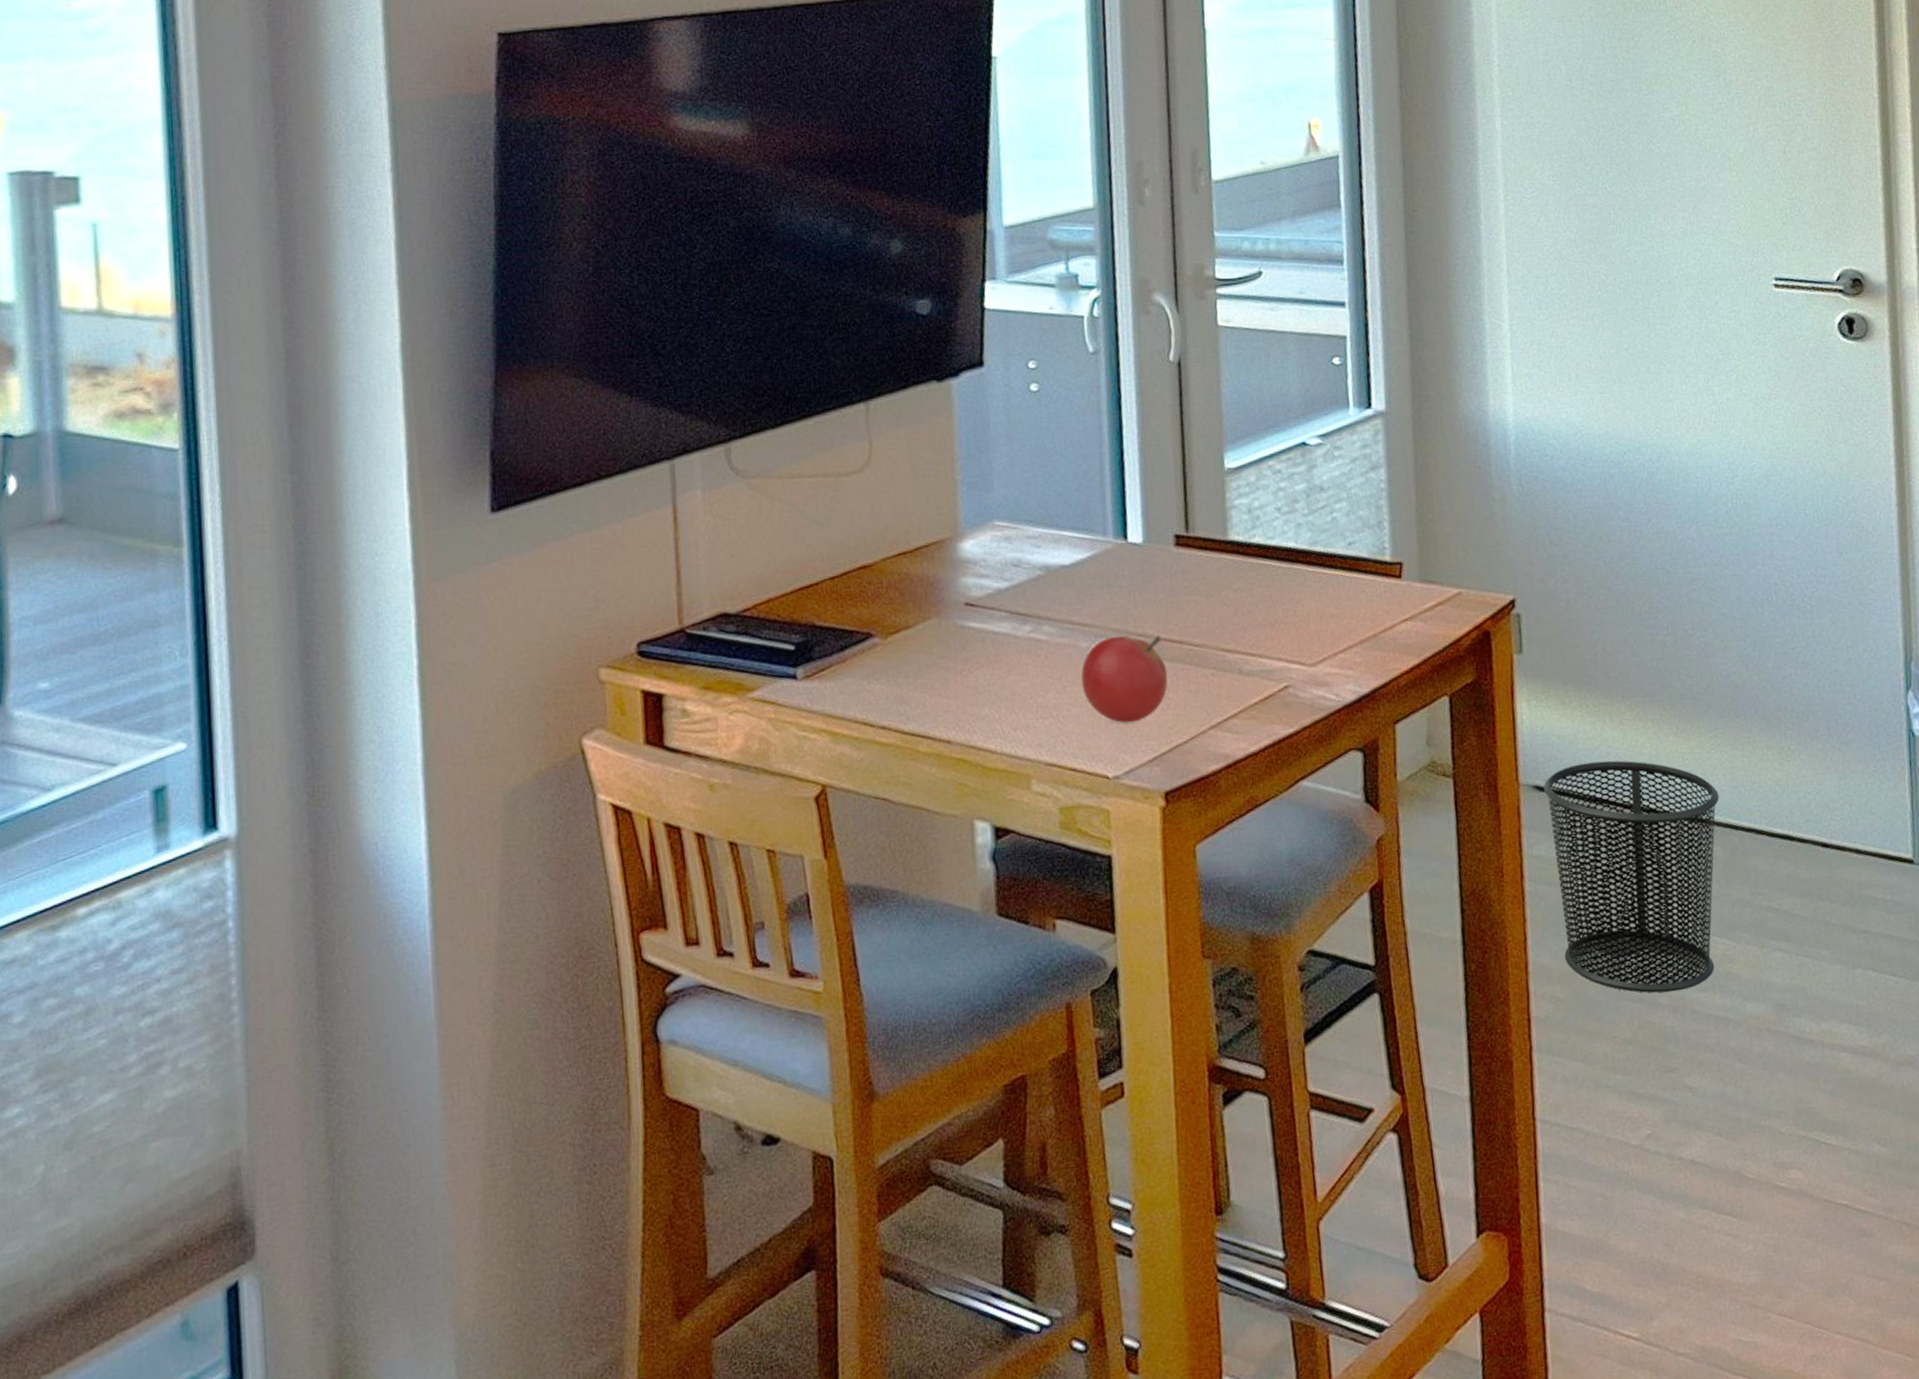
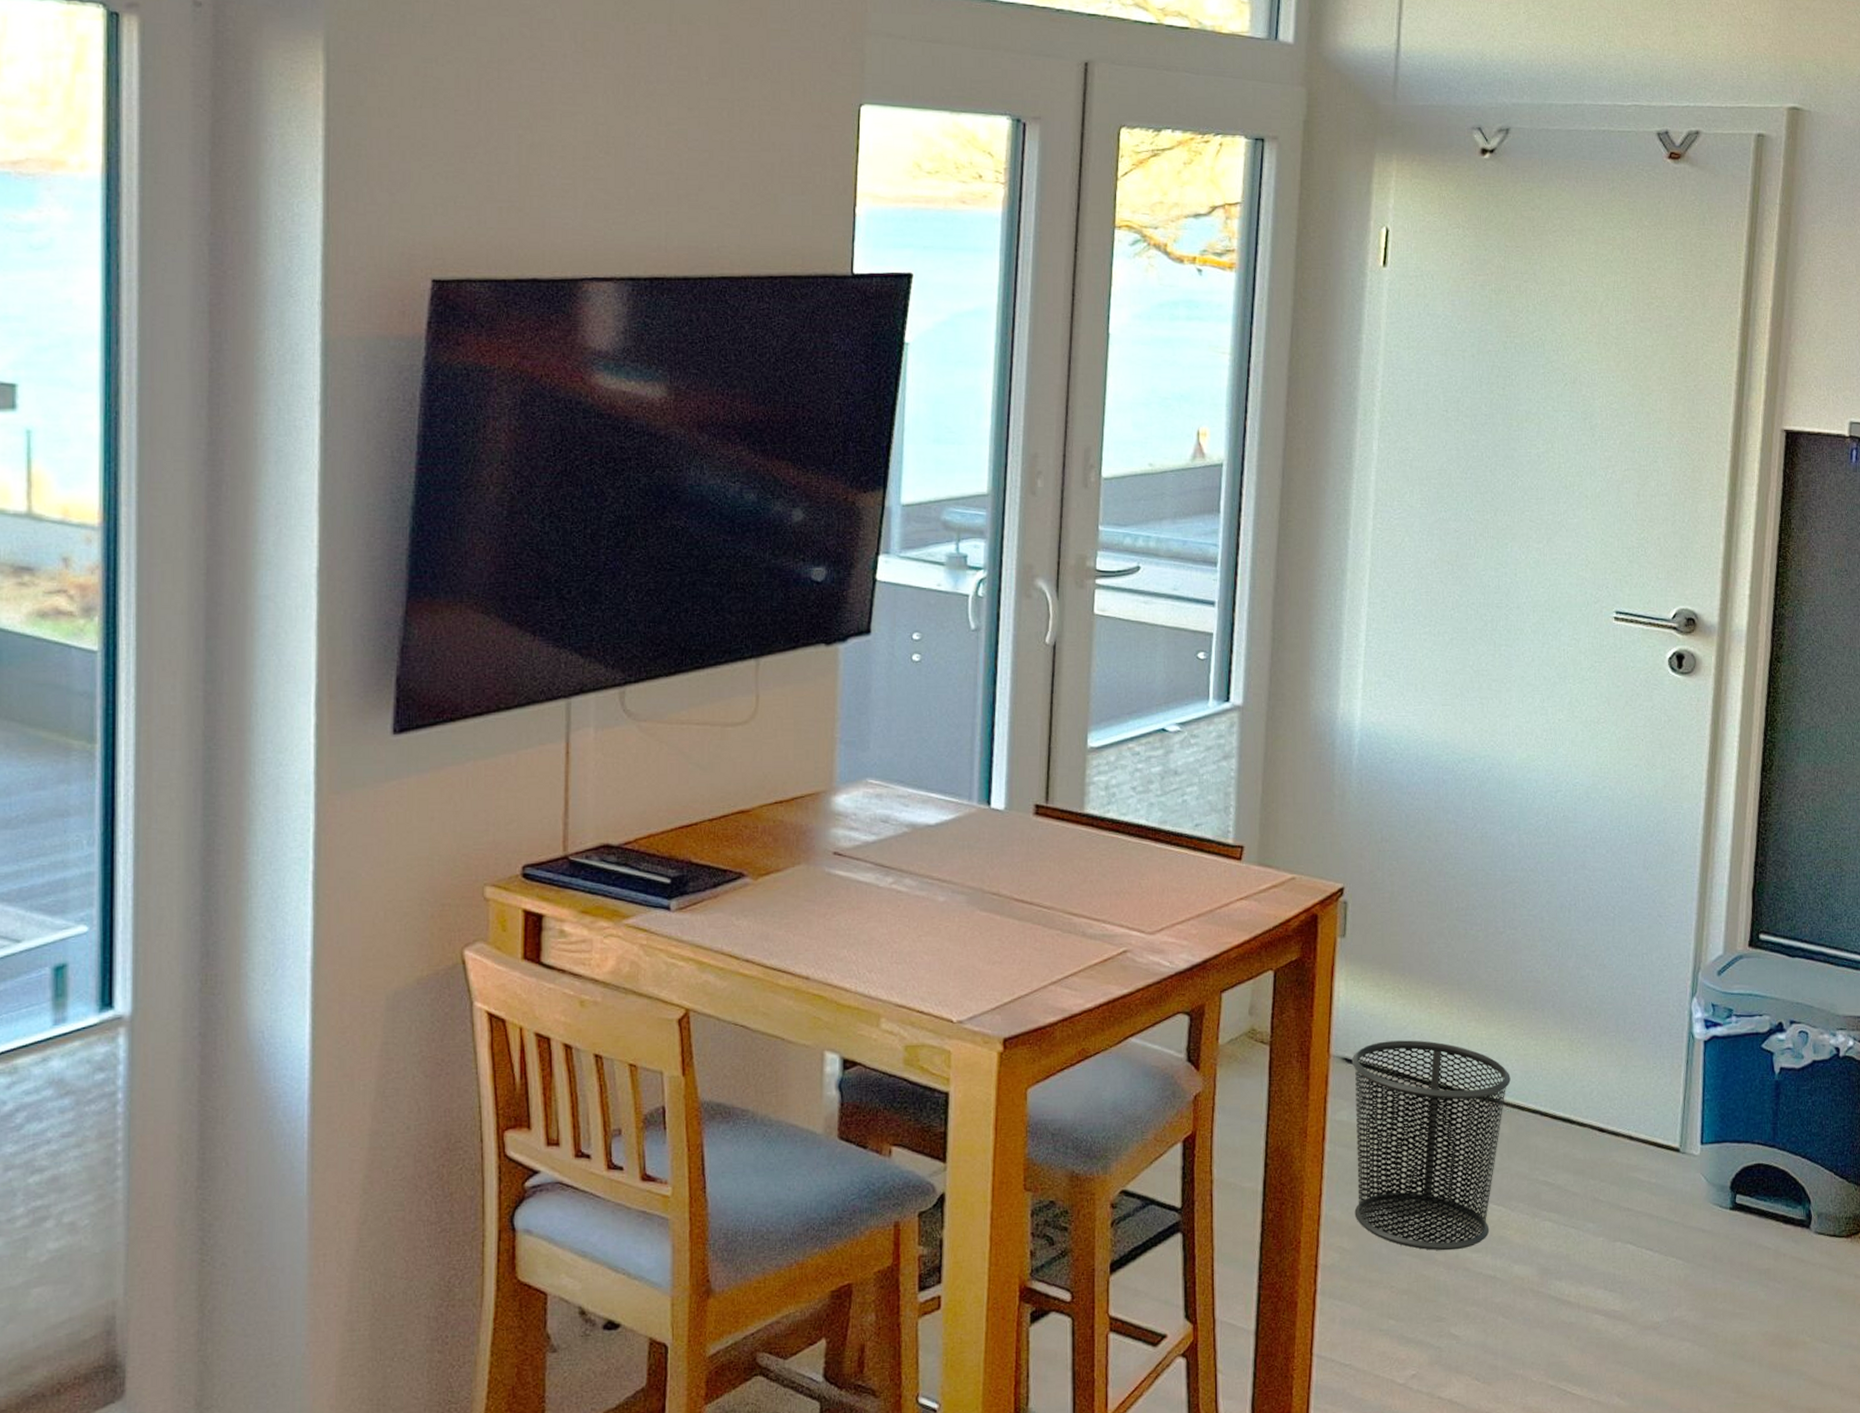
fruit: present [1081,636,1168,724] -> none [935,893,1016,974]

